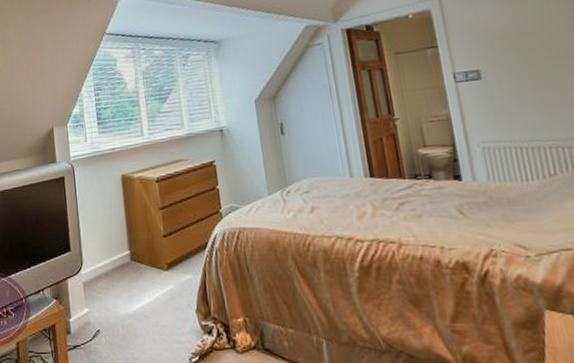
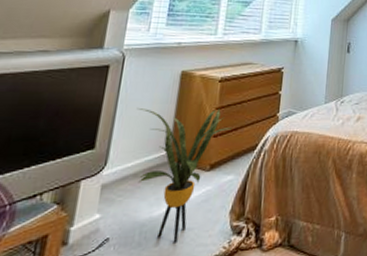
house plant: none [94,208,179,338] -> present [138,108,232,243]

